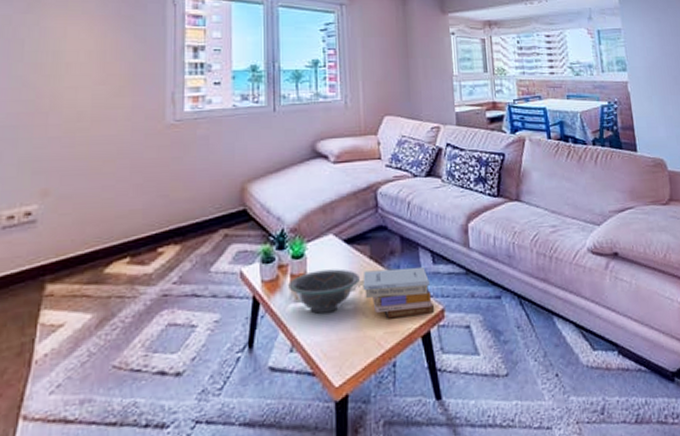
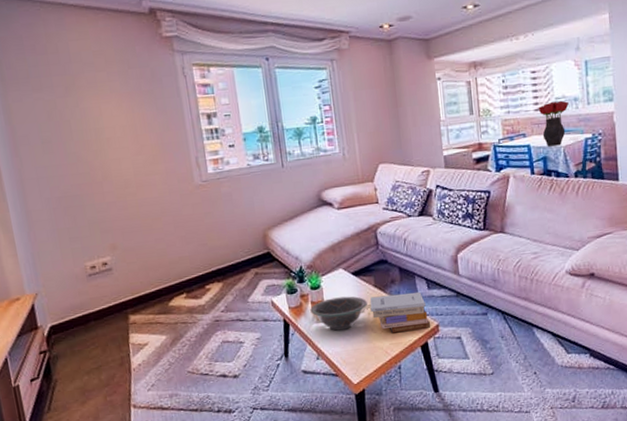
bouquet: none [552,66,585,112] -> present [537,100,570,148]

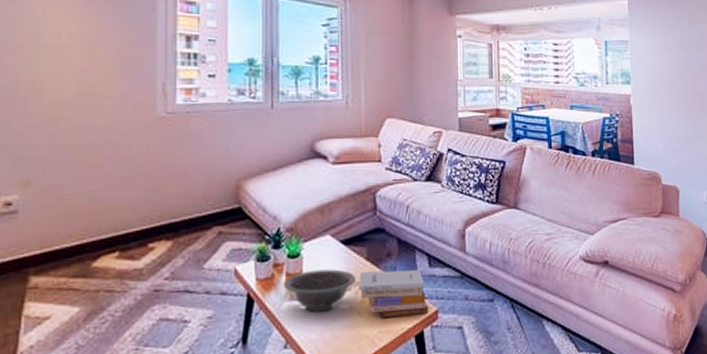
bouquet: present [537,100,570,148] -> none [557,76,589,123]

